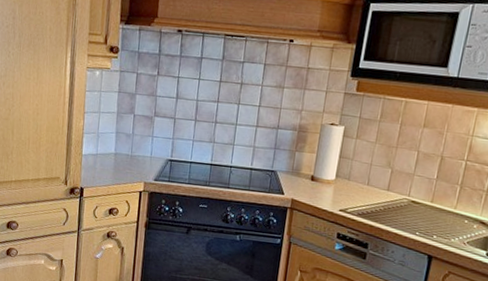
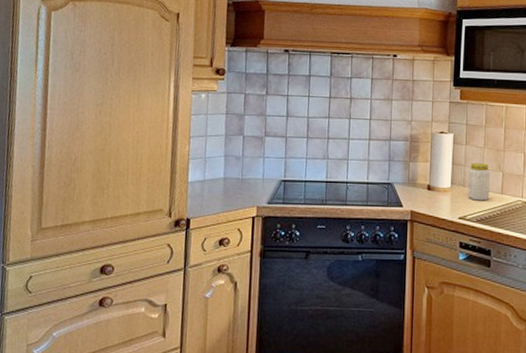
jar: none [352,157,378,196] -> present [468,162,490,201]

